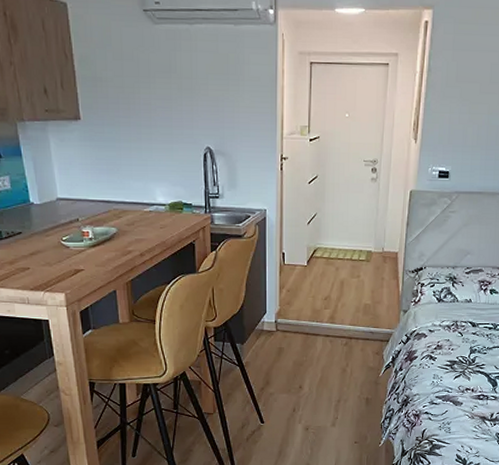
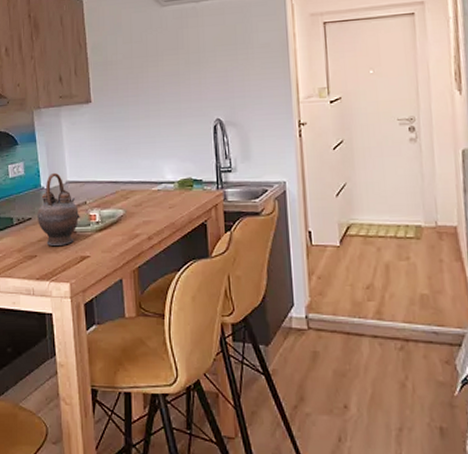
teapot: none [27,188,74,260] -> present [36,172,81,247]

